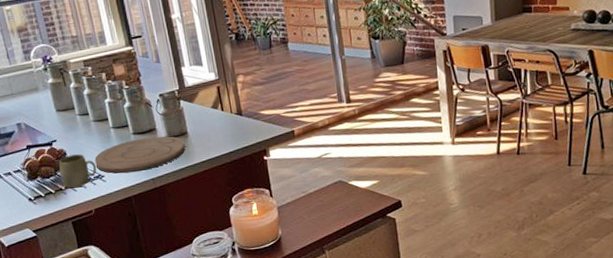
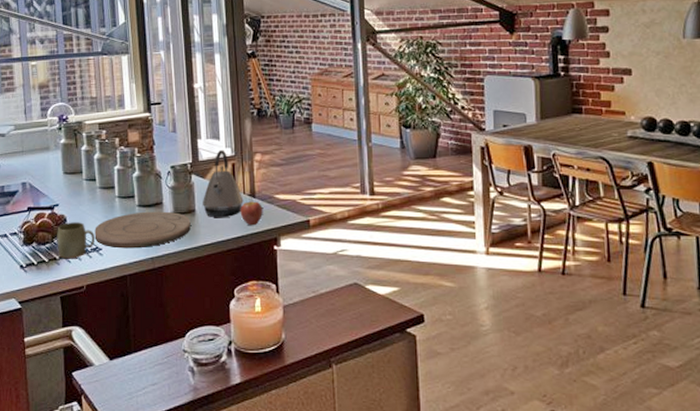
kettle: none [193,75,232,137] -> present [203,150,244,217]
fruit: none [229,114,251,141] -> present [240,196,263,226]

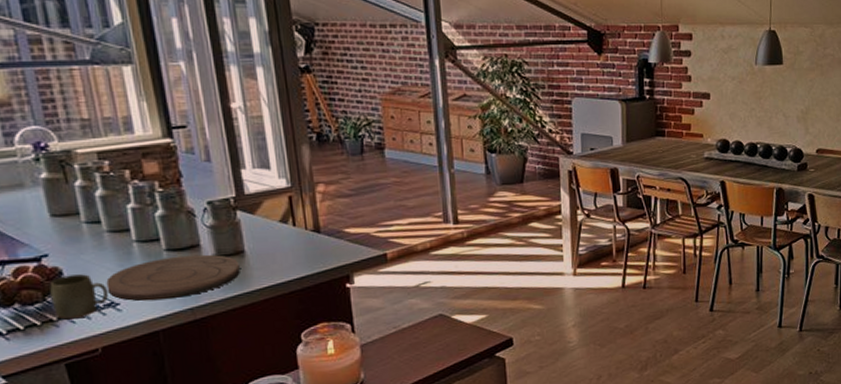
kettle: present [203,150,244,217] -> none [253,181,306,258]
fruit: present [240,196,263,226] -> none [302,231,331,264]

